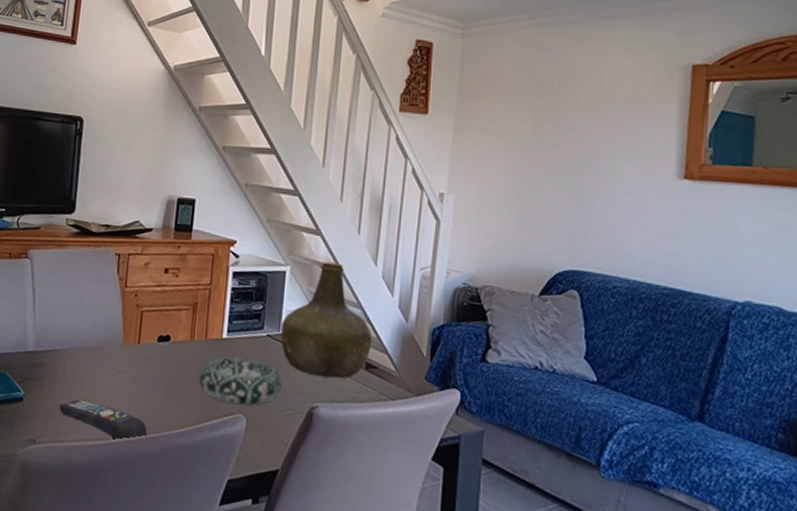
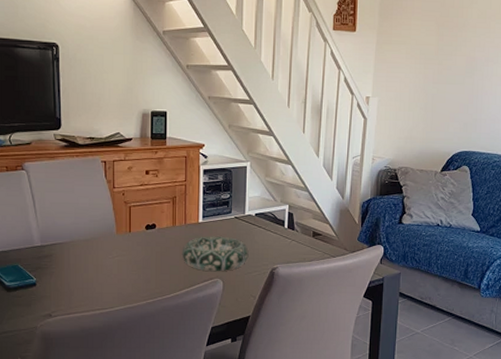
remote control: present [59,399,148,441] -> none [68,280,144,309]
bottle: present [280,261,373,379] -> none [245,157,317,246]

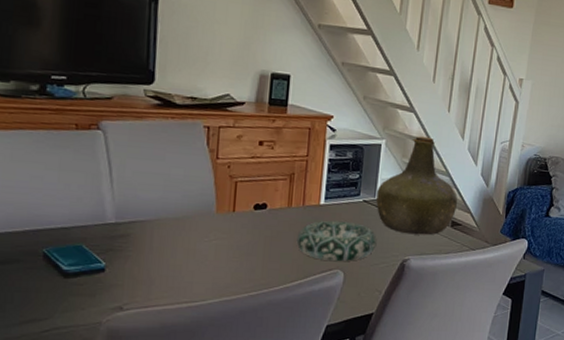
bottle: none [245,157,317,246] -> present [375,136,458,236]

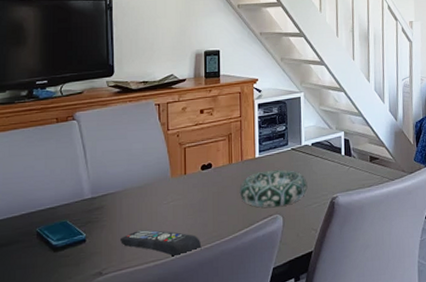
remote control: none [148,267,246,302] -> present [120,230,202,258]
bottle: present [375,136,458,236] -> none [301,84,373,174]

